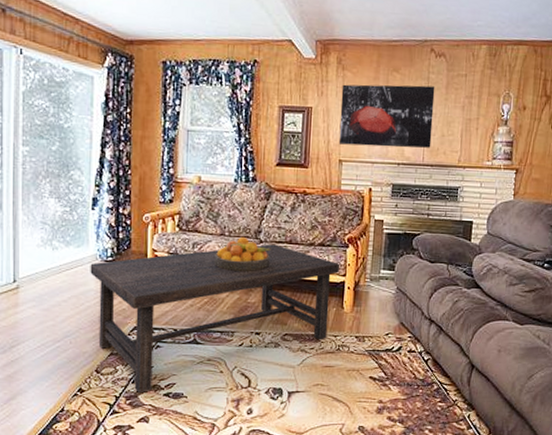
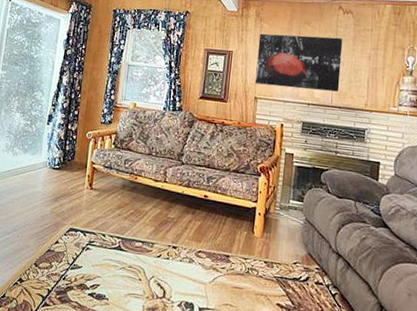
coffee table: present [90,244,340,394] -> none [39,166,253,290]
fruit bowl: present [214,236,271,271] -> none [141,157,191,190]

